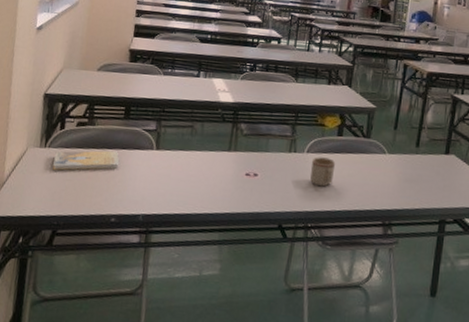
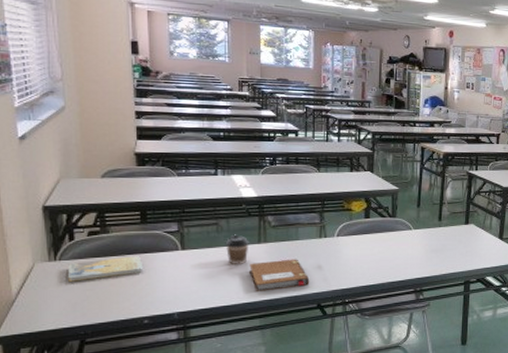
coffee cup: none [197,139,220,171] -> present [225,234,249,264]
notebook: none [216,171,274,203] -> present [249,259,310,291]
mug: present [309,157,336,187] -> none [342,239,366,266]

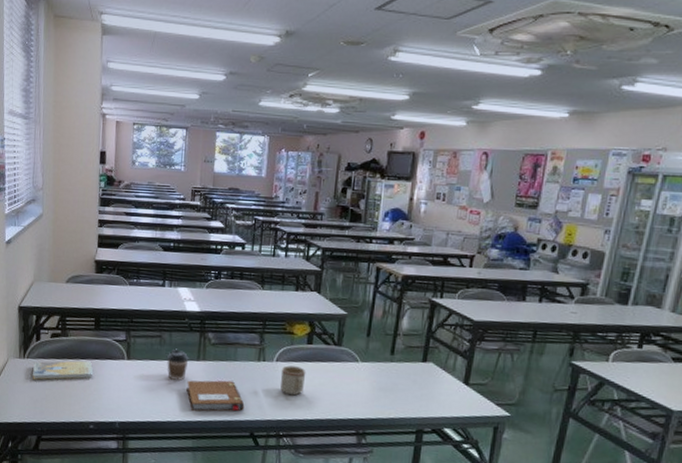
mug: none [342,239,366,266] -> present [280,365,306,396]

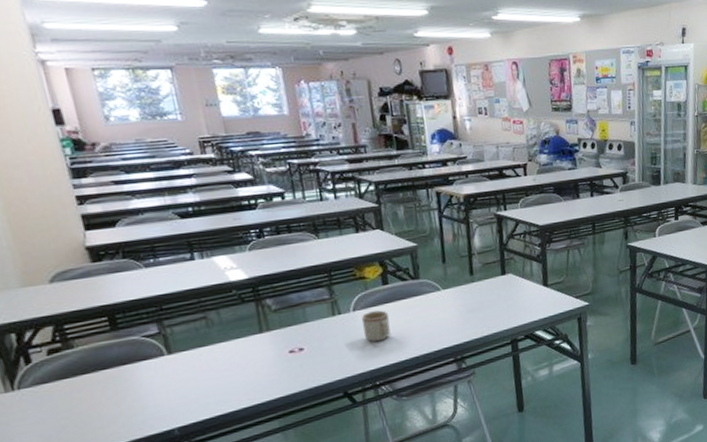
book: present [33,361,94,380] -> none [30,369,126,413]
coffee cup: present [166,348,189,380] -> none [219,326,251,362]
notebook: present [186,380,245,412] -> none [254,344,330,389]

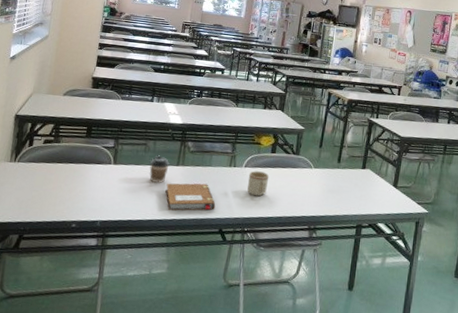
coffee cup: none [219,326,251,362] -> present [149,155,170,183]
notebook: none [254,344,330,389] -> present [165,183,216,211]

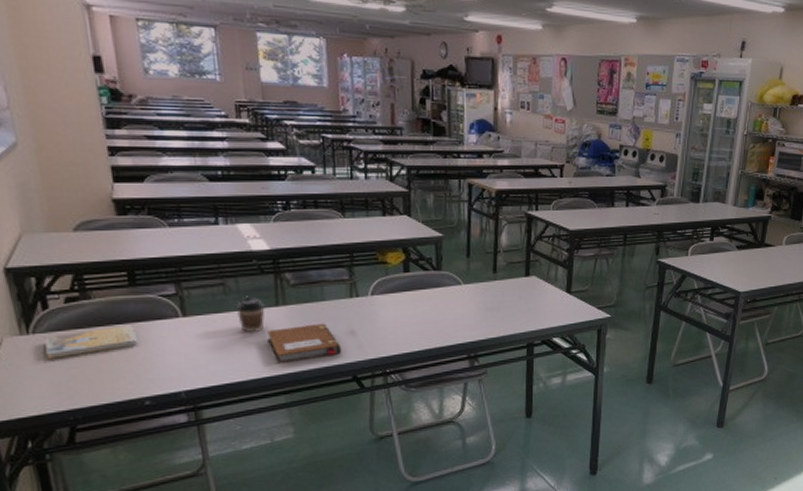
book: none [21,165,81,182] -> present [44,326,138,359]
mug: present [247,171,270,197] -> none [378,297,407,329]

